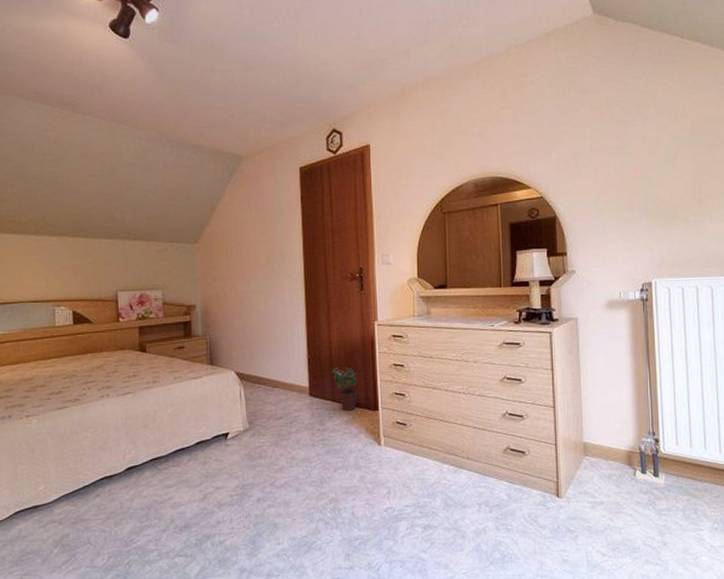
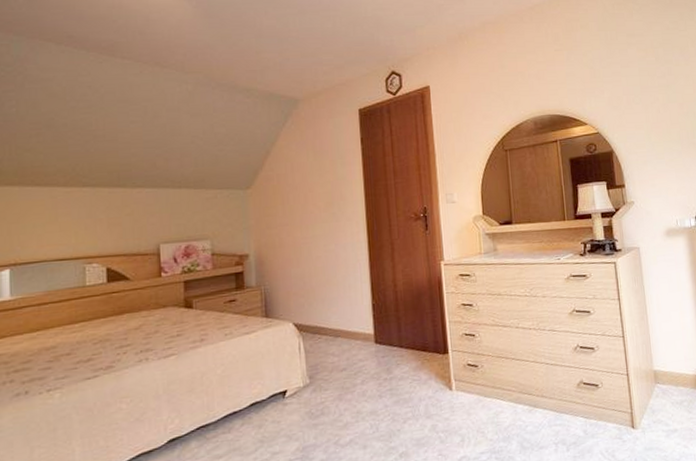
potted plant: present [331,367,358,411] -> none [397,310,426,357]

